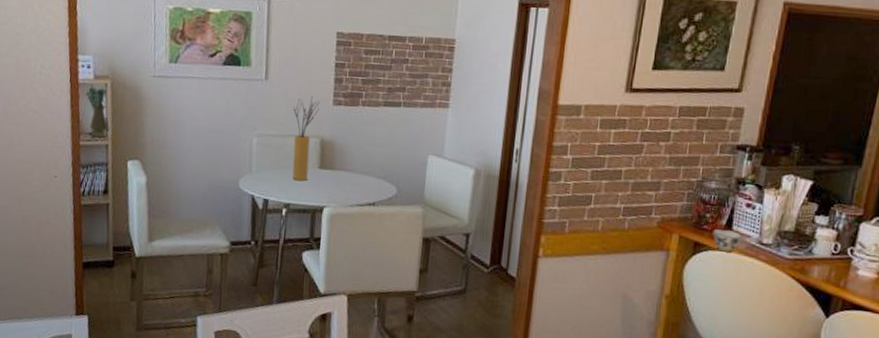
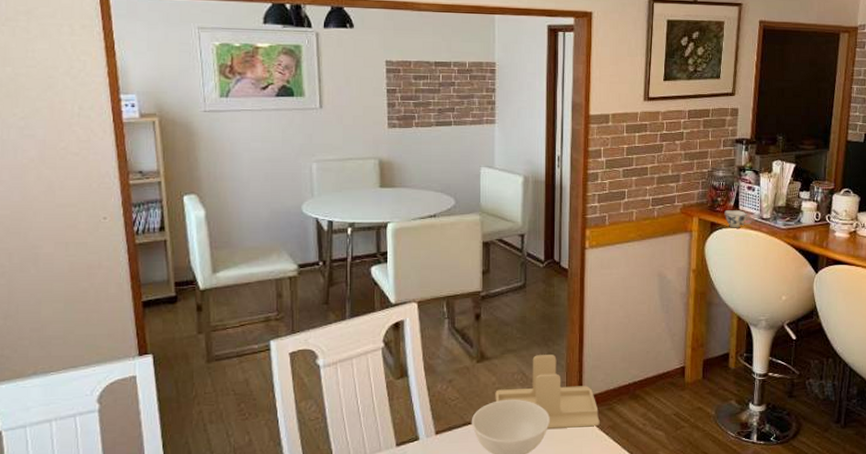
vase: present [85,85,108,138] -> none [131,123,159,175]
vase: present [292,95,320,182] -> none [350,120,375,201]

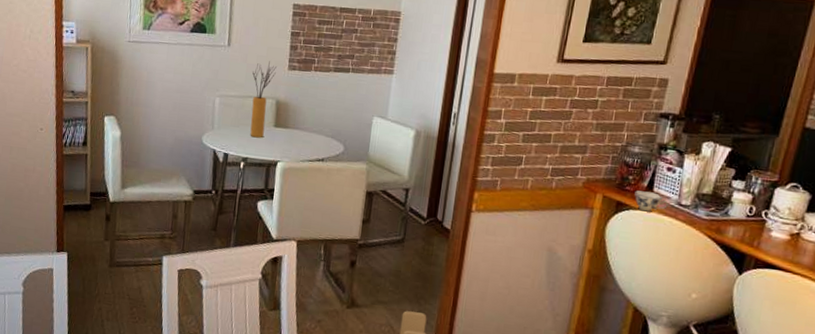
vase: none [350,120,375,201] -> present [250,61,276,138]

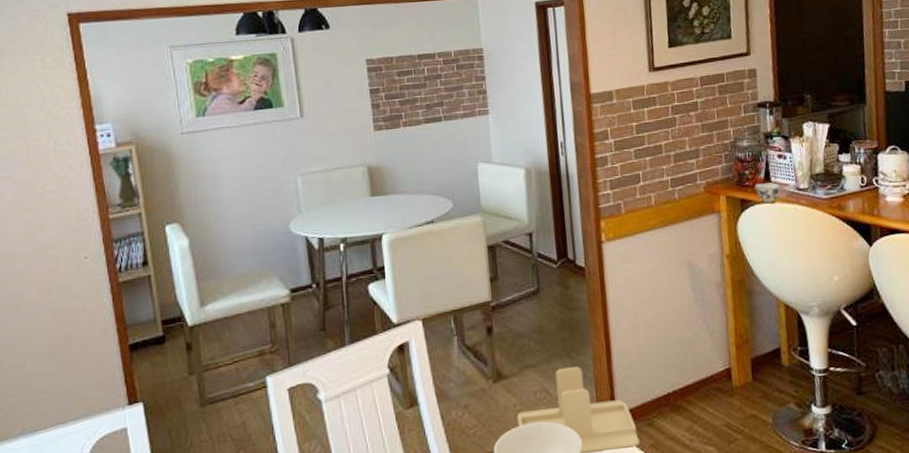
vase: none [68,48,88,95] -> present [109,153,139,207]
vase: present [250,61,276,138] -> none [334,125,361,213]

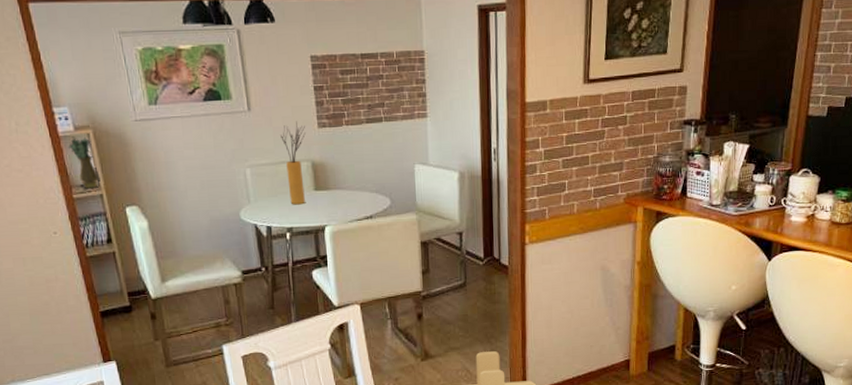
vase: none [334,125,361,213] -> present [281,121,305,205]
teacup: present [754,182,790,204] -> none [671,197,702,217]

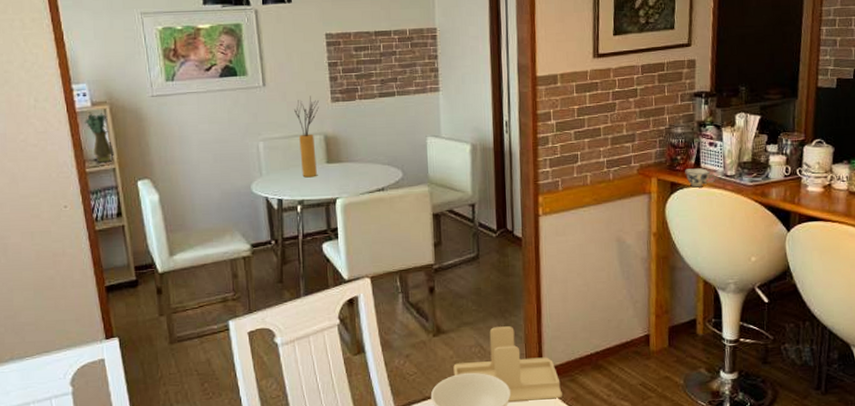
teacup: none [671,197,702,217] -> present [685,167,717,188]

